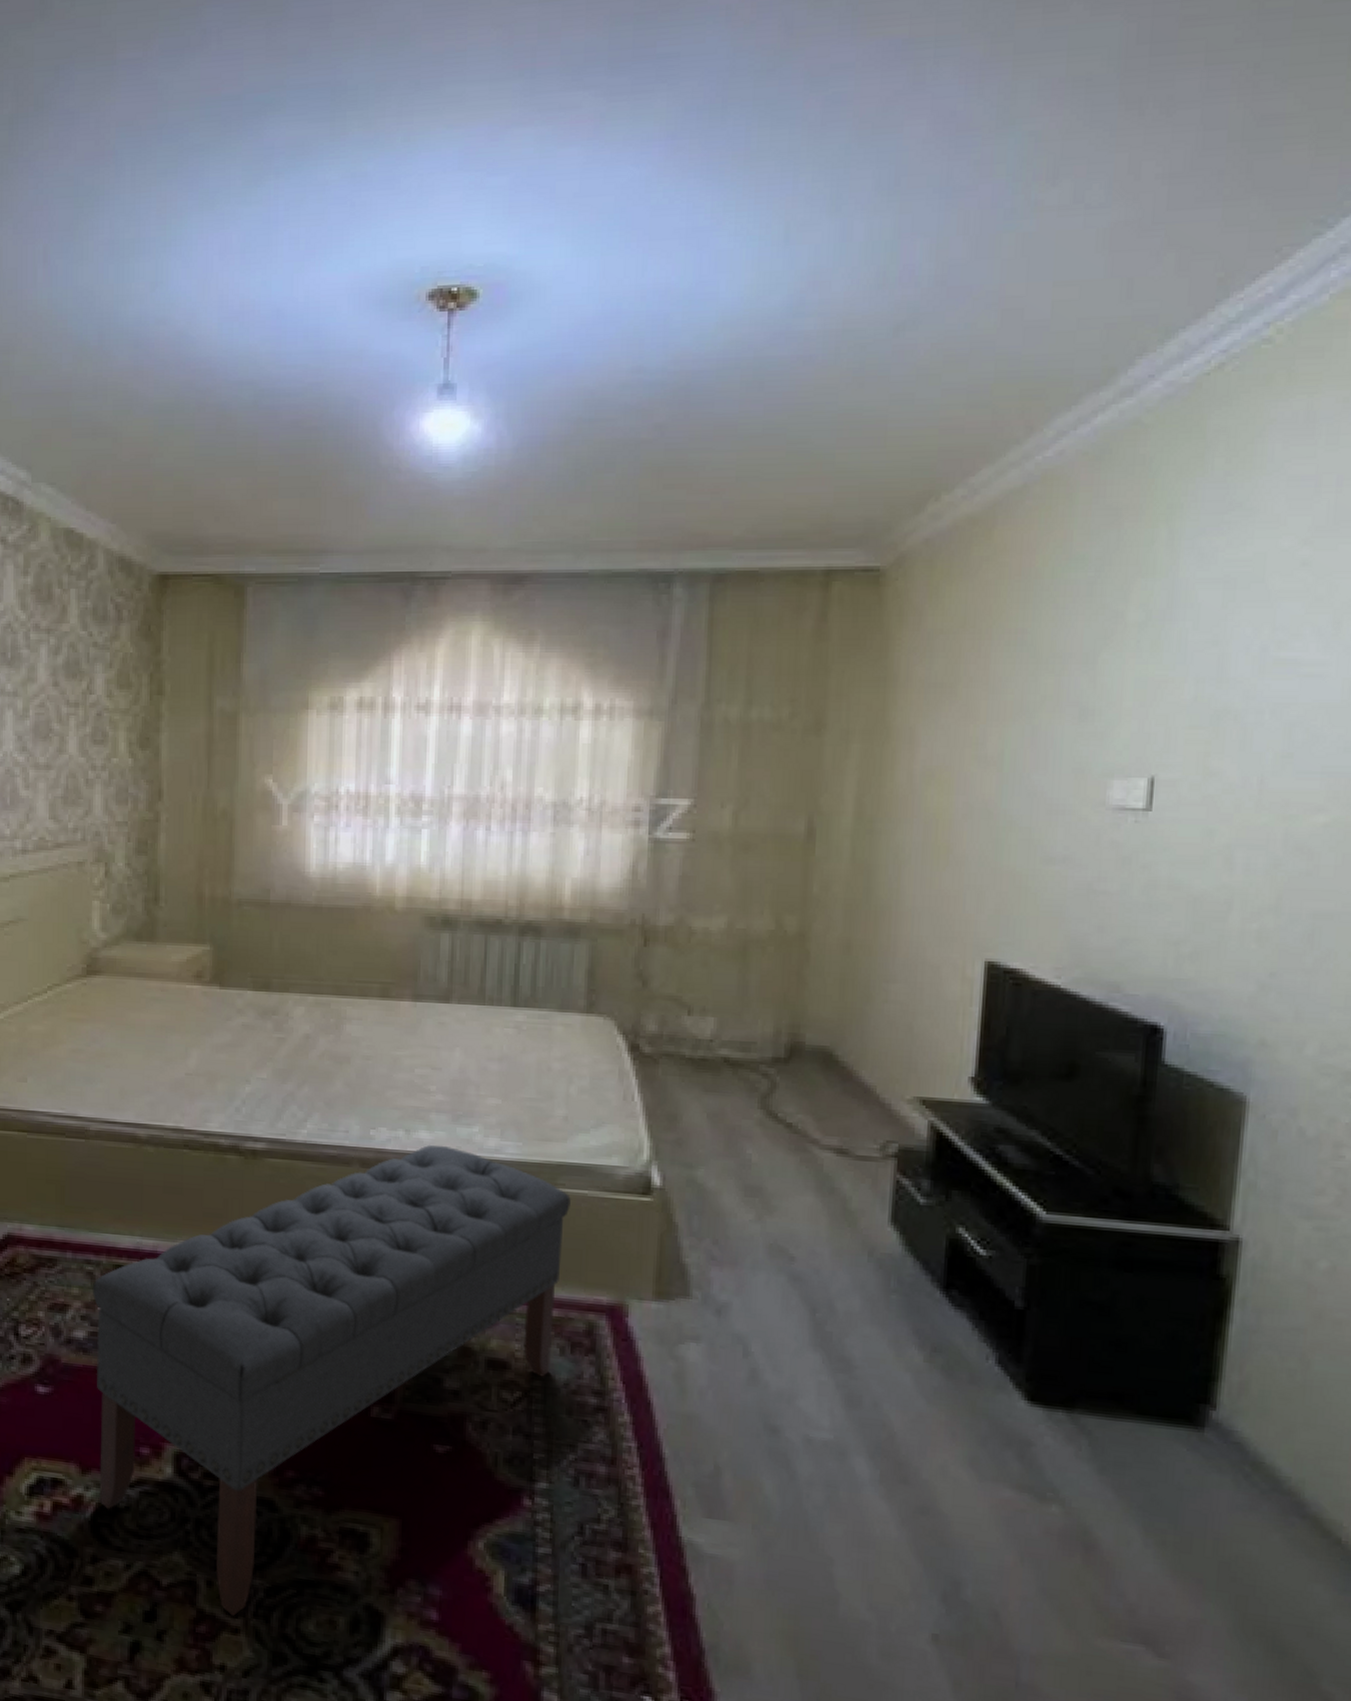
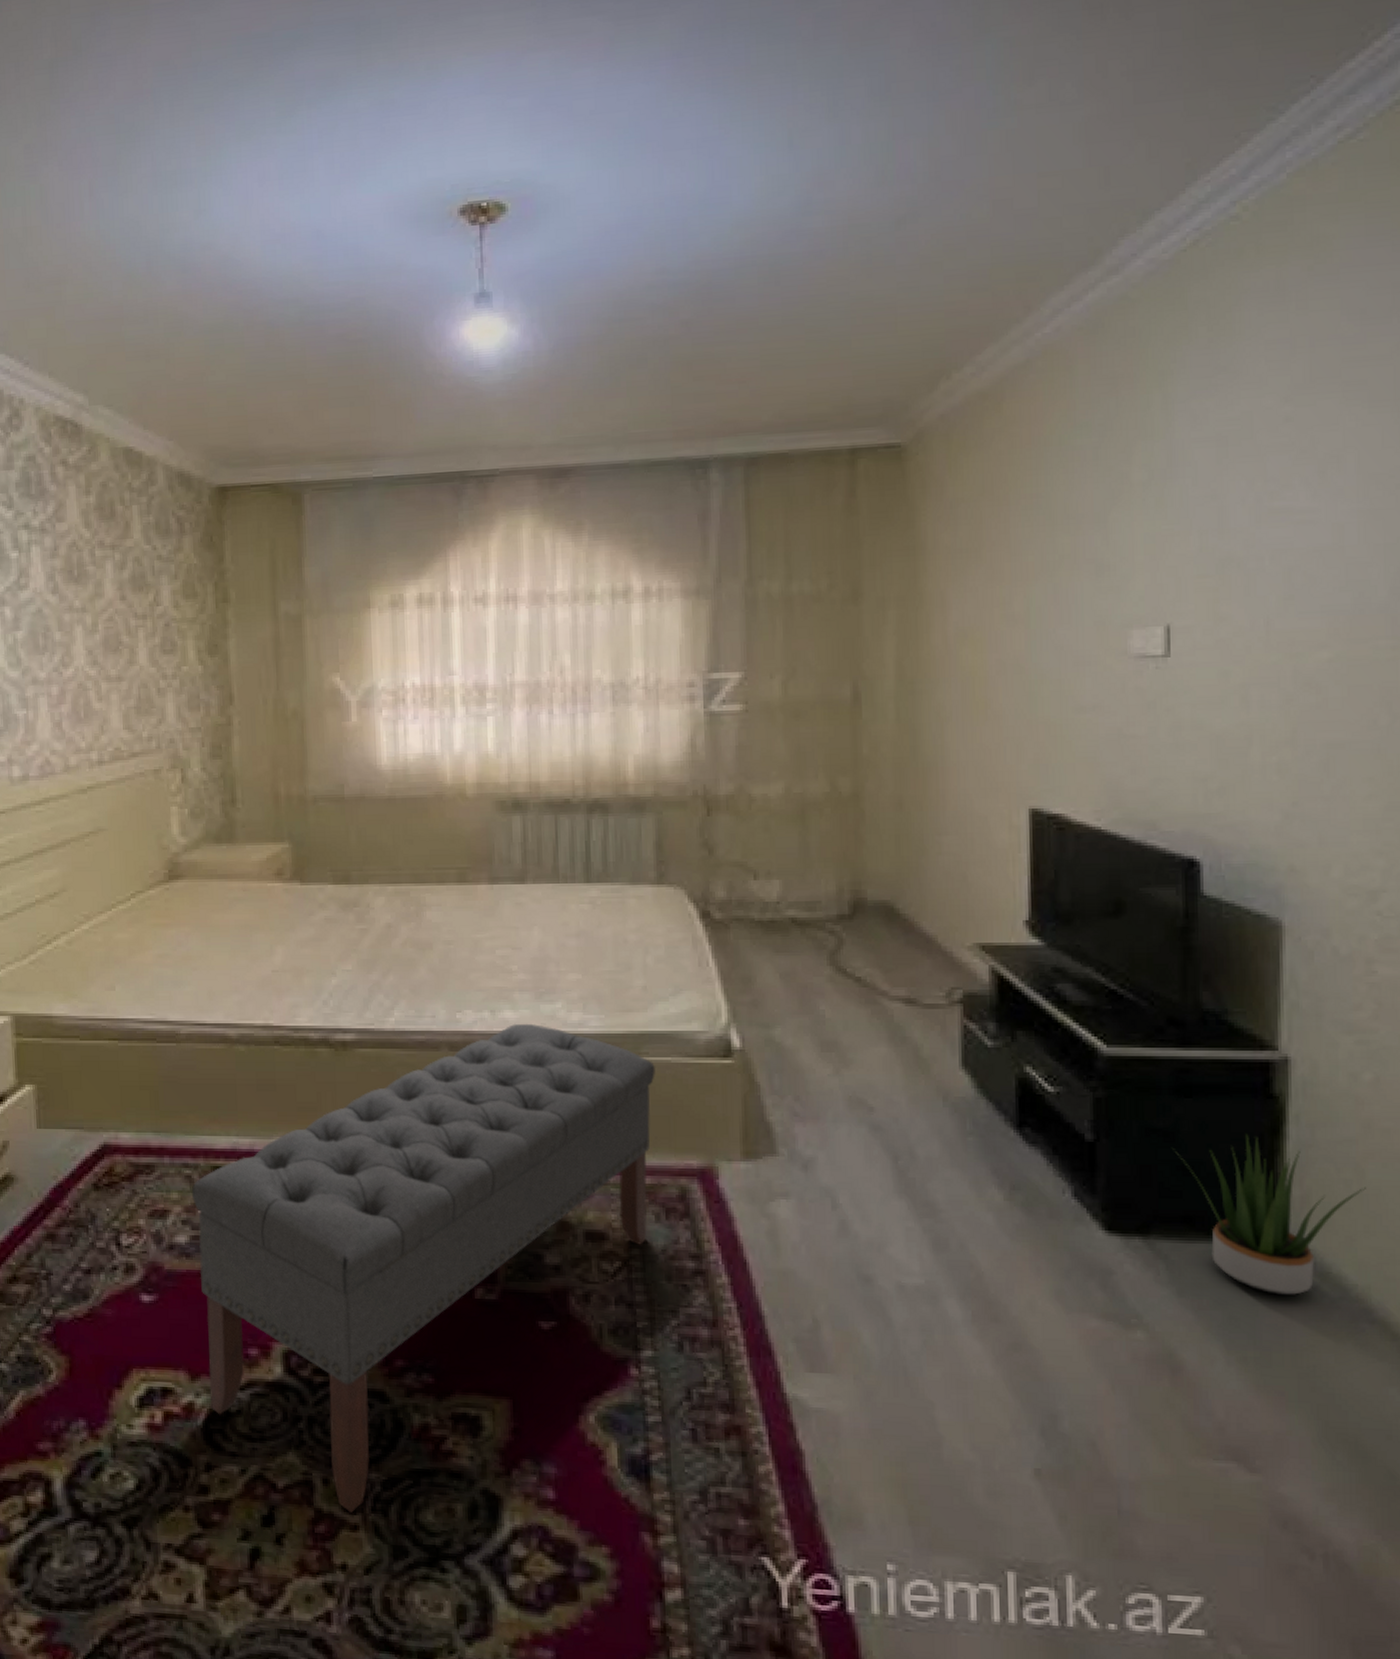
potted plant: none [1107,1314,1310,1483] -> present [1172,1134,1366,1296]

